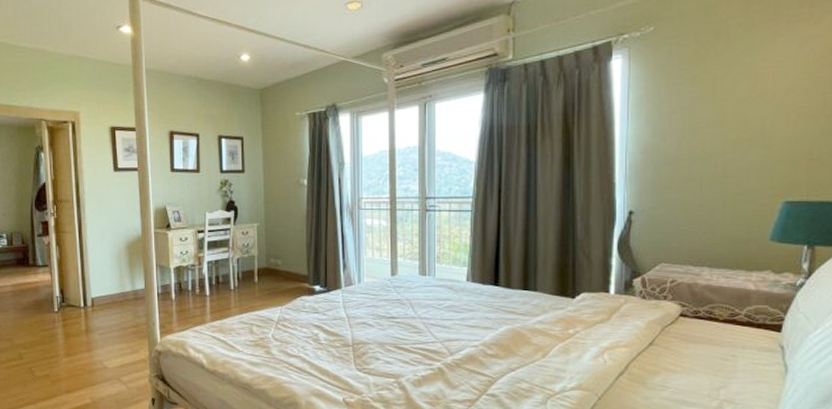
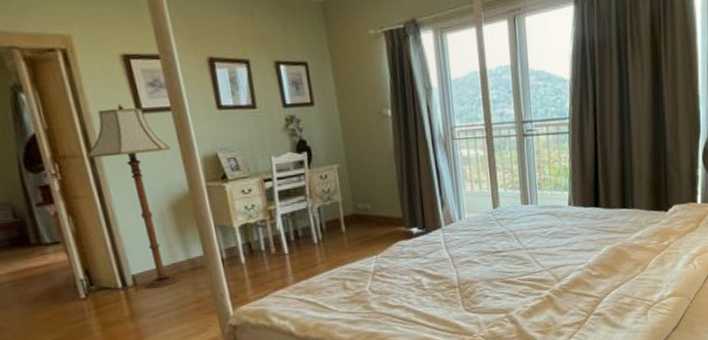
floor lamp: none [75,163,134,311] -> present [86,103,179,289]

